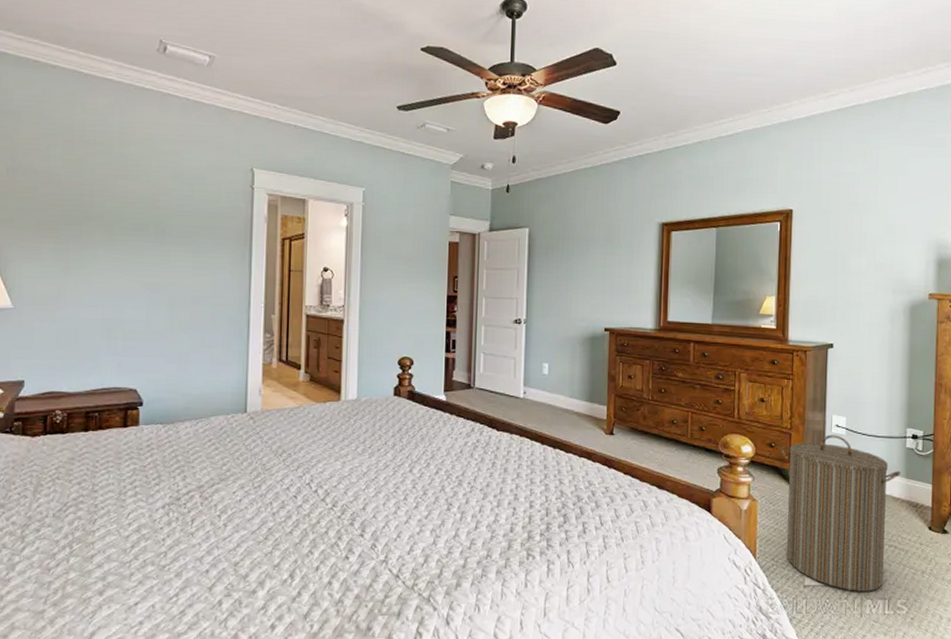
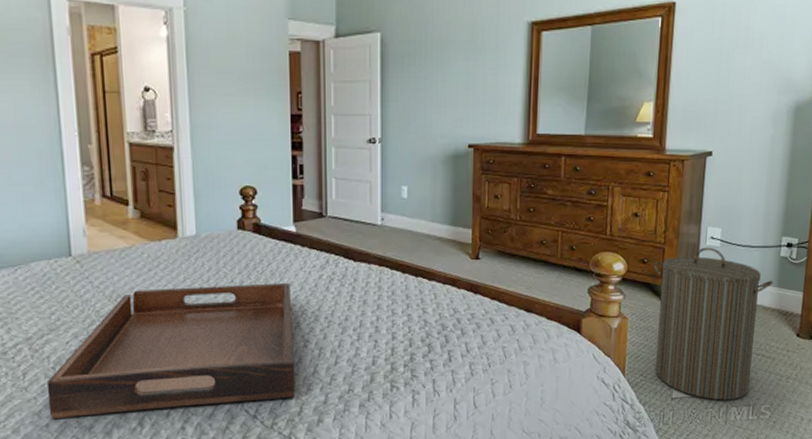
serving tray: none [210,446,438,565] -> present [46,282,296,419]

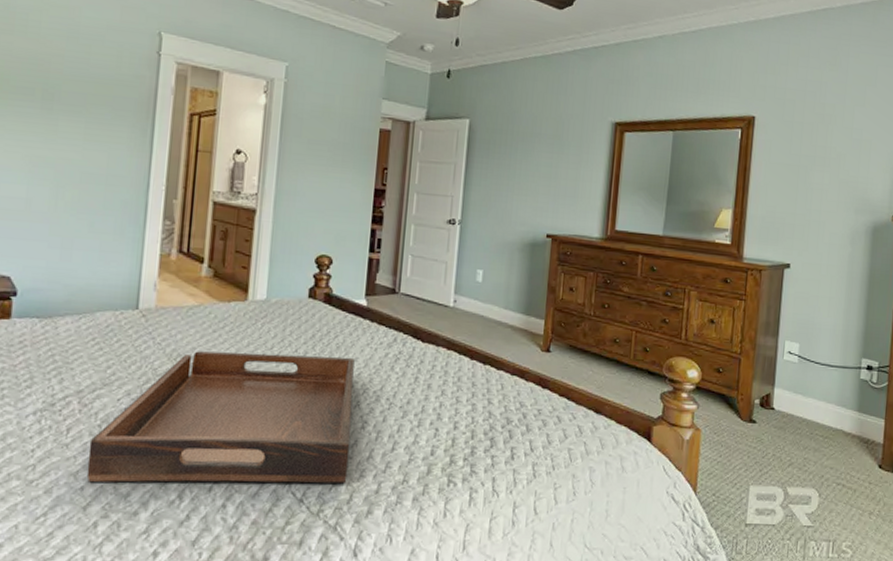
laundry hamper: present [653,247,773,401] -> none [728,361,853,532]

